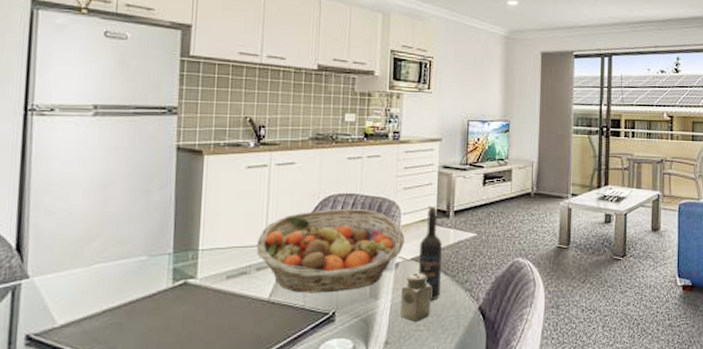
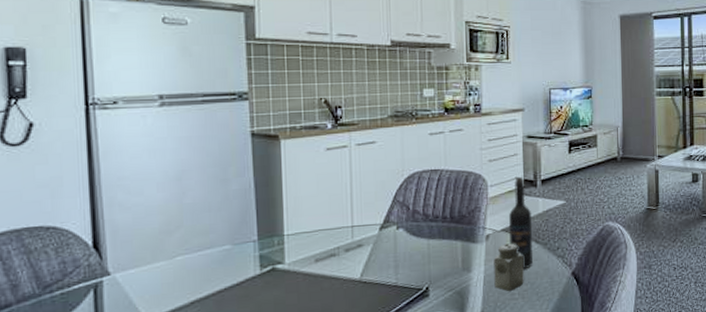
fruit basket: present [256,208,405,293] -> none [343,183,494,271]

